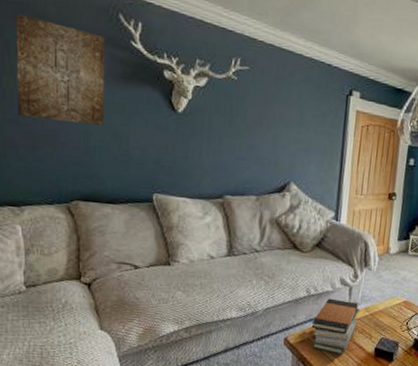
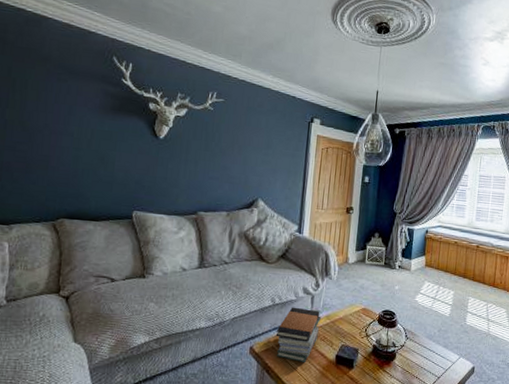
wall art: present [15,13,106,125] -> none [17,56,99,151]

